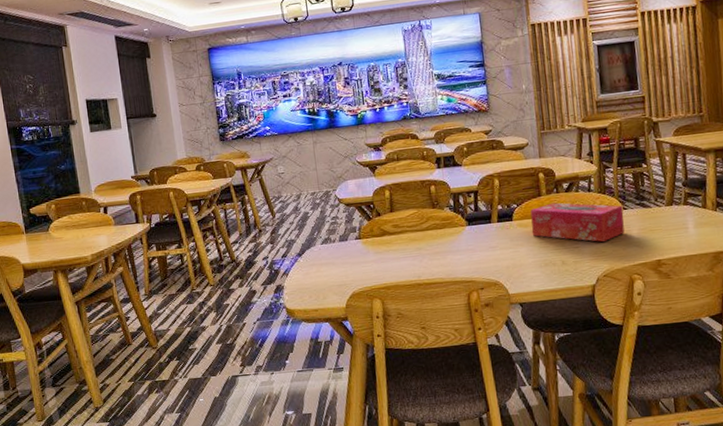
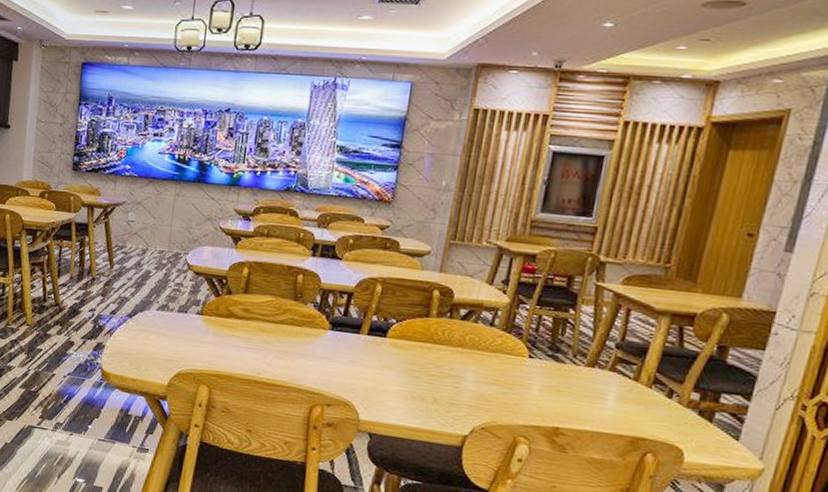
tissue box: present [530,202,625,243] -> none [405,328,529,390]

